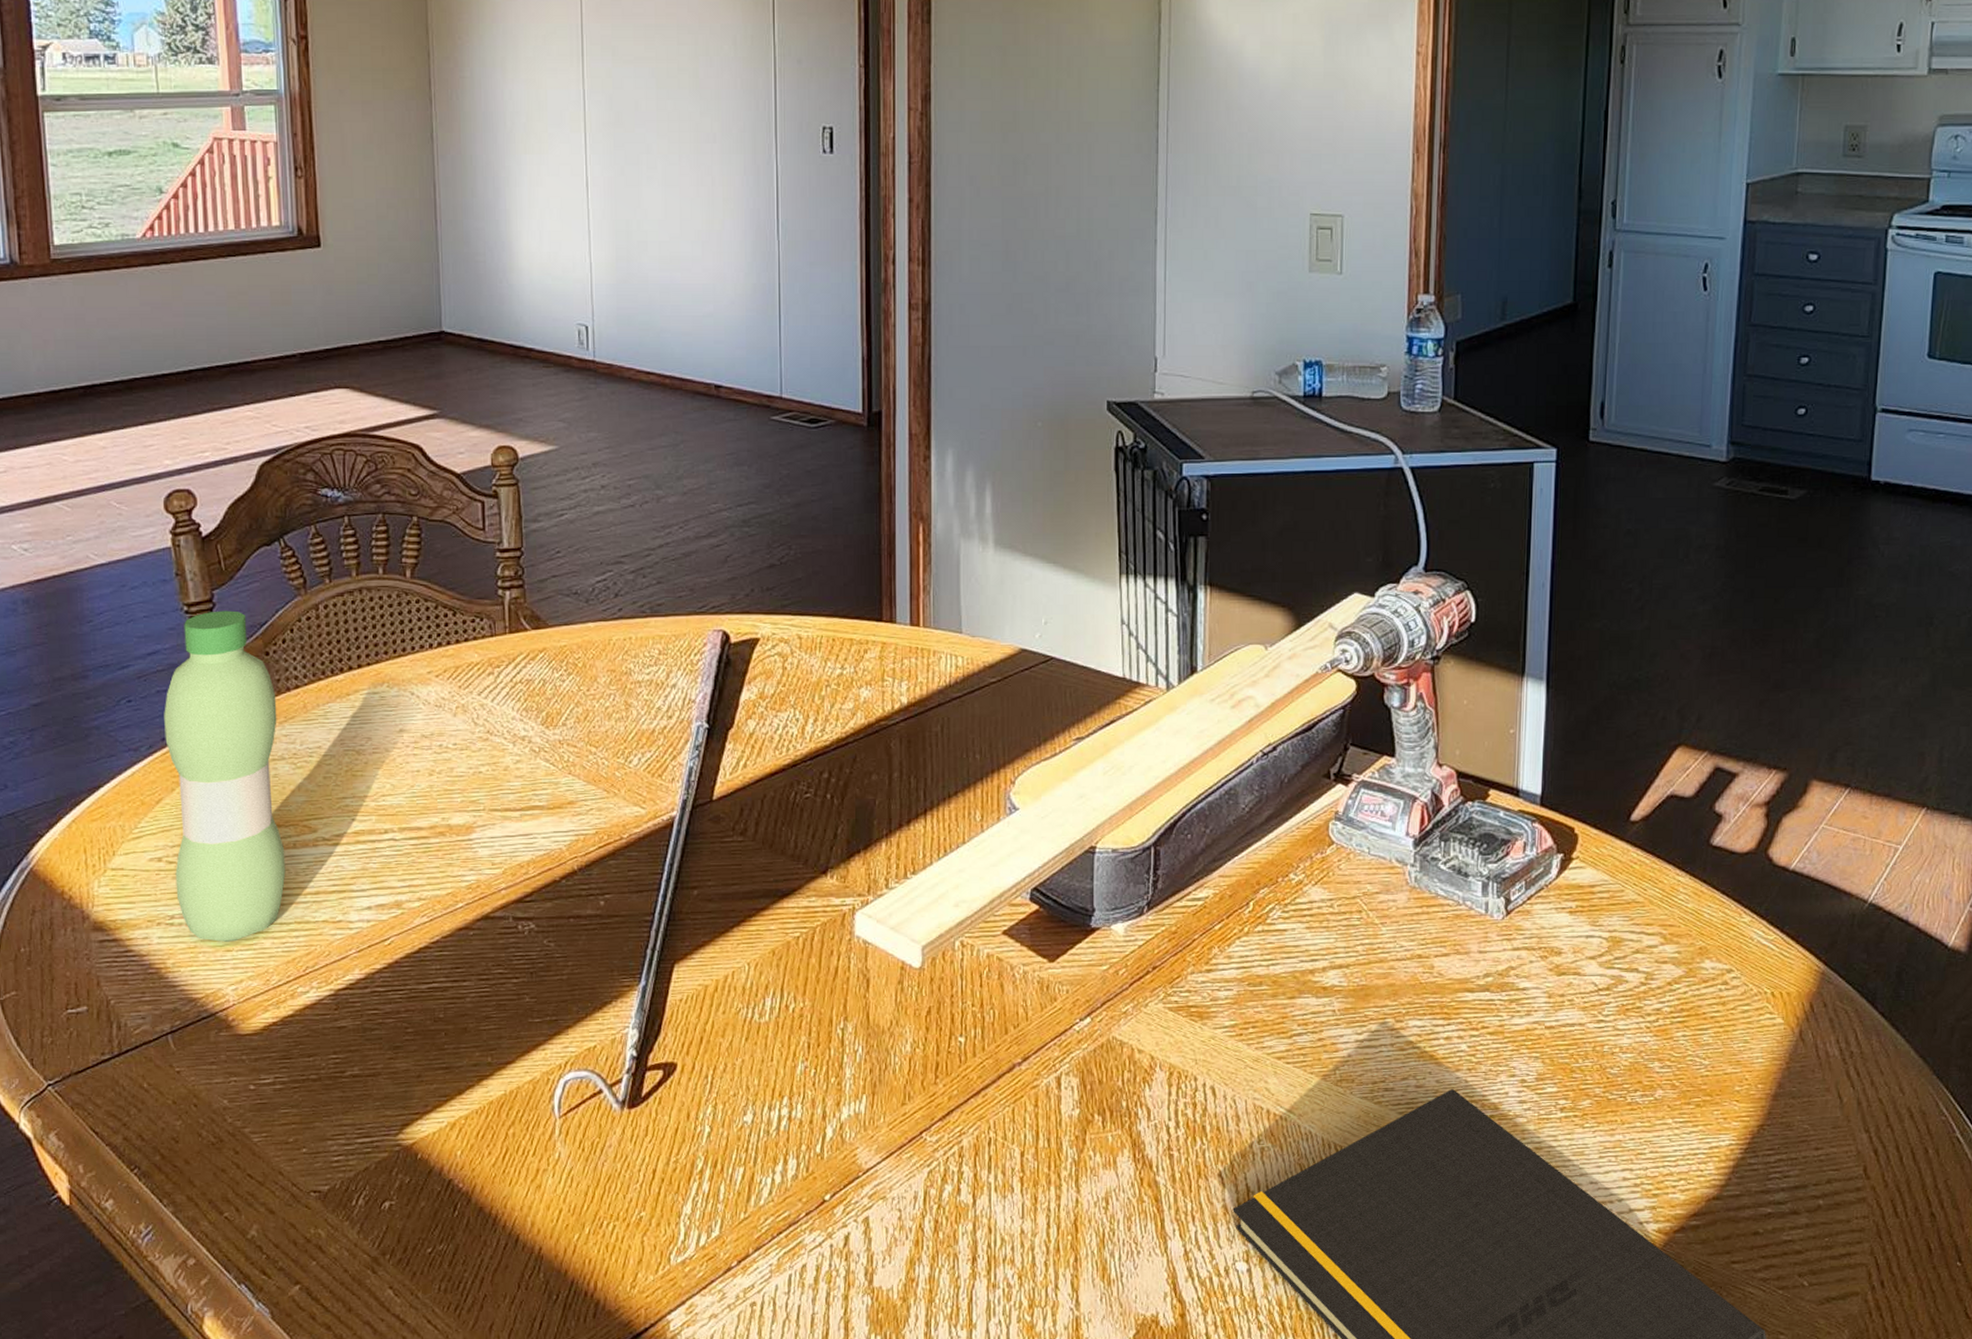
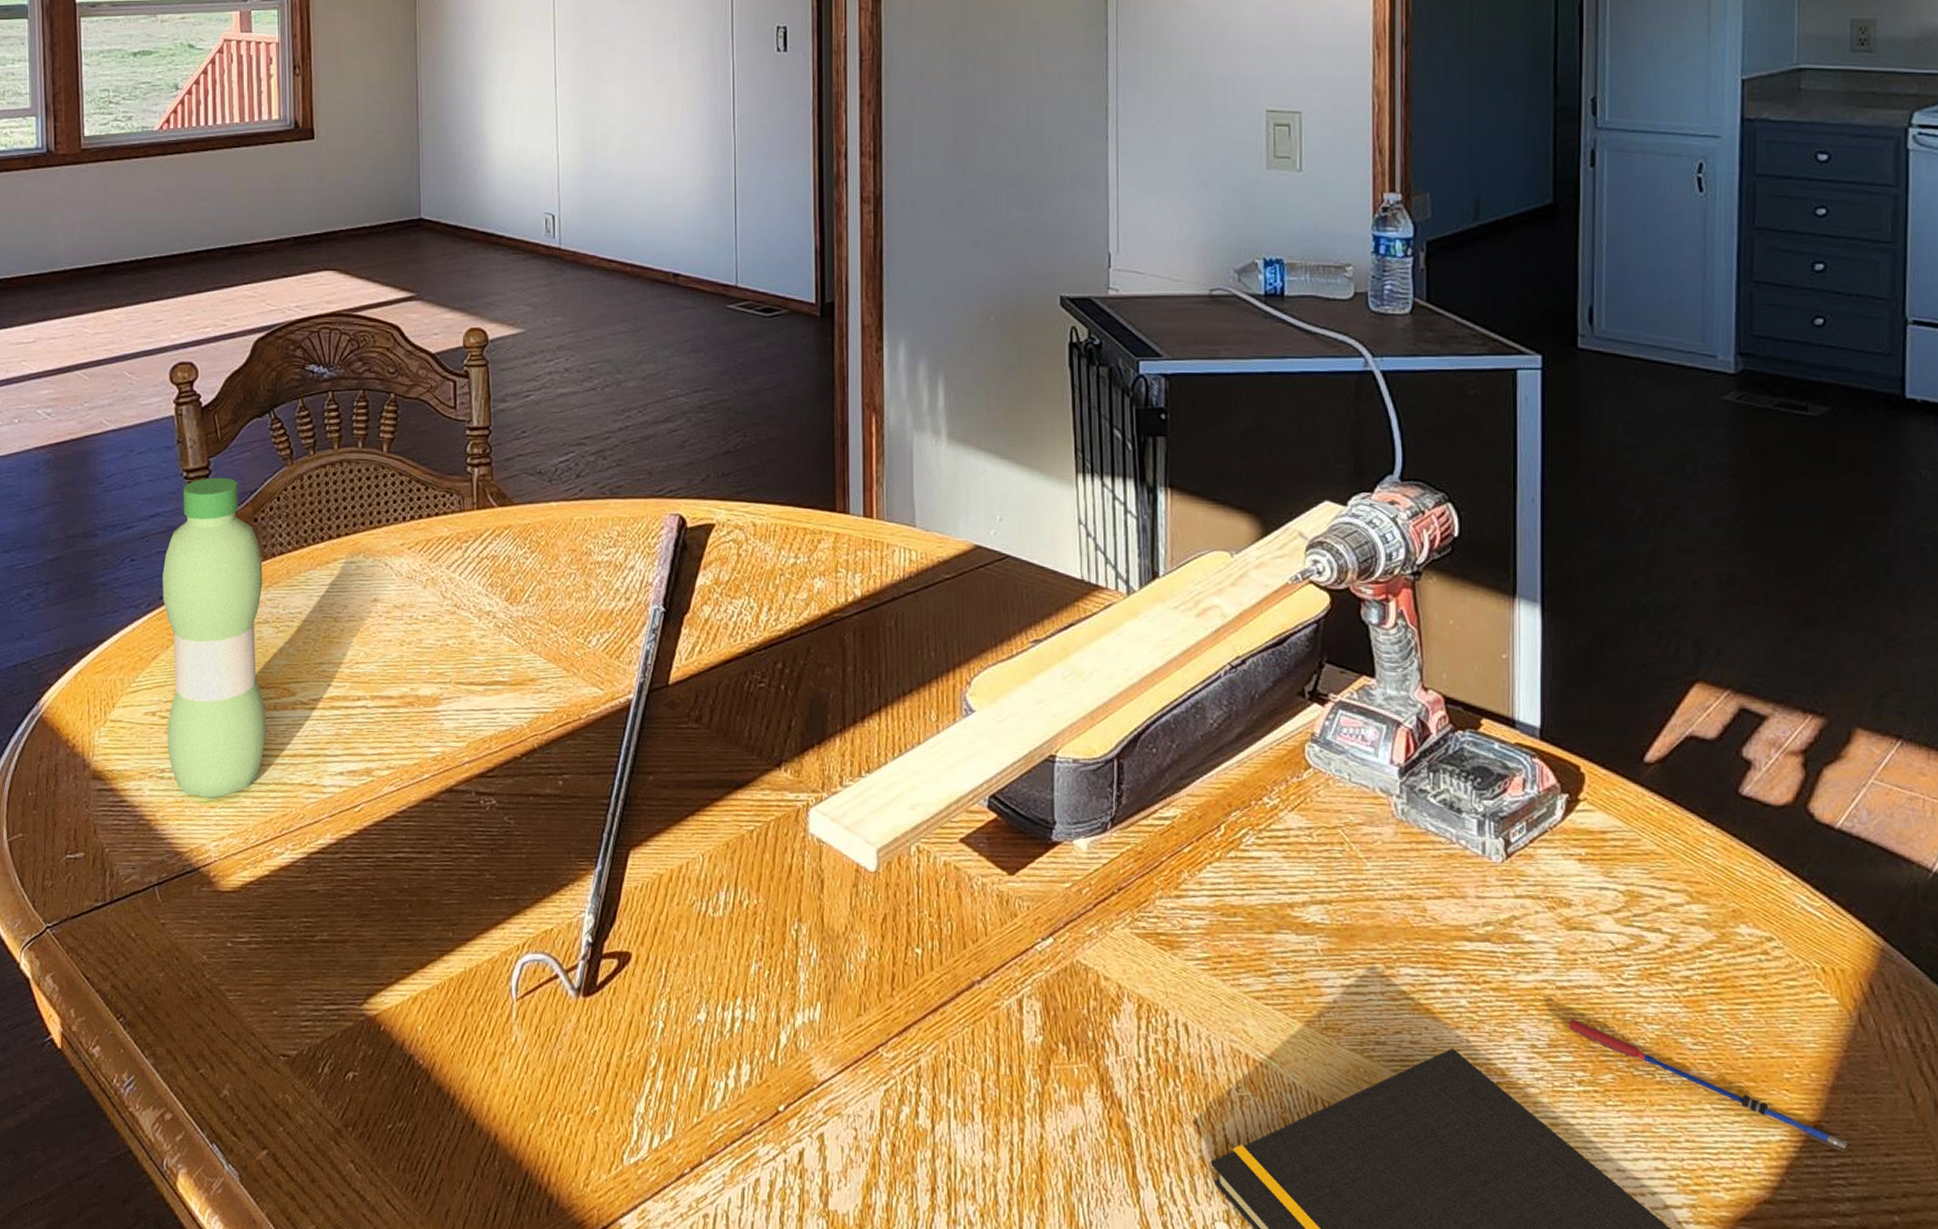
pen: none [1555,1054,1784,1149] -> present [1569,1018,1847,1151]

